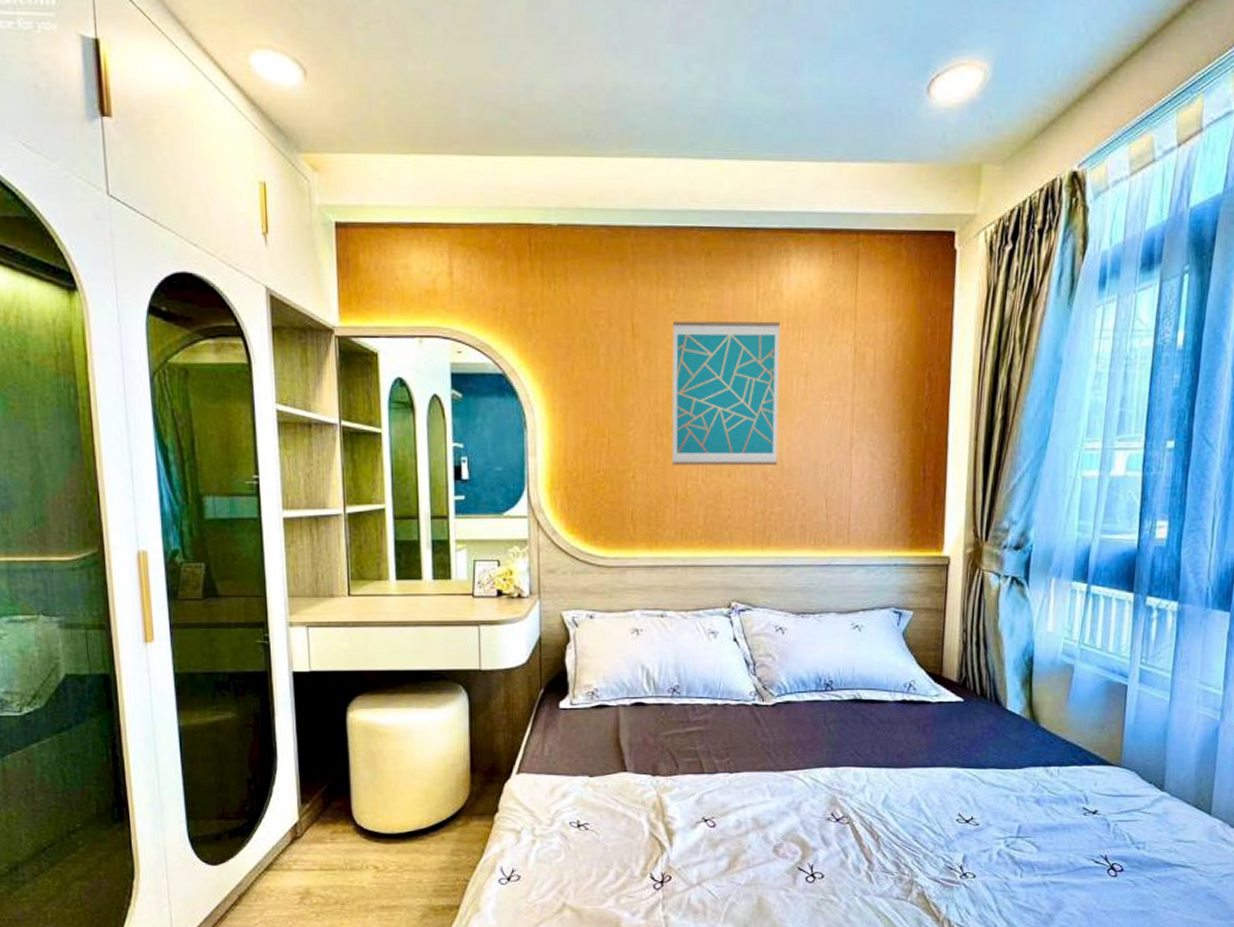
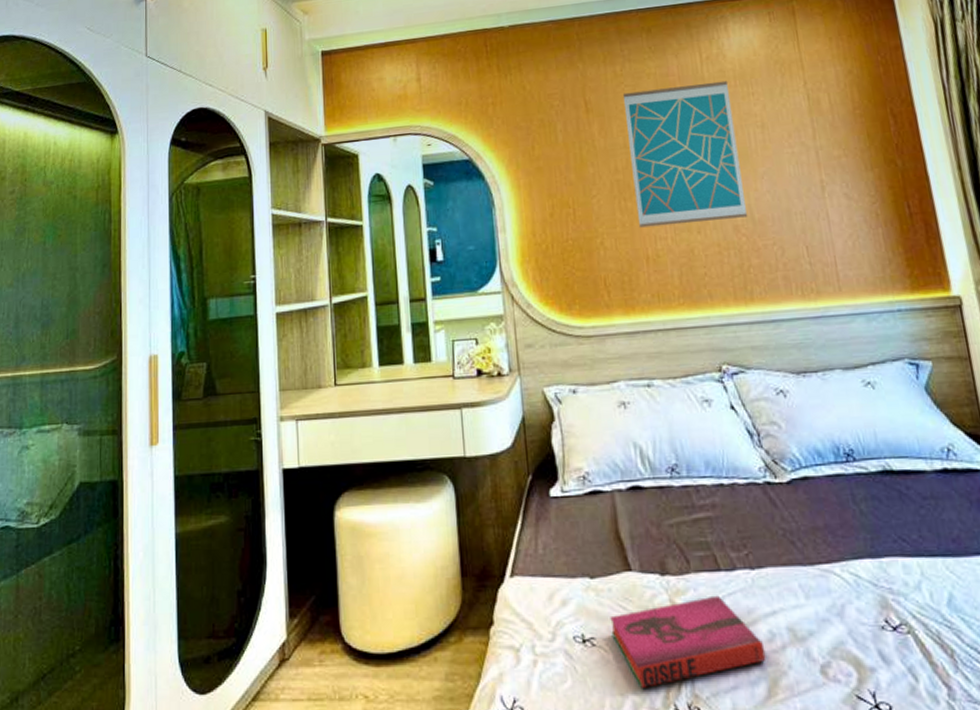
hardback book: none [603,792,732,862] -> present [610,595,766,688]

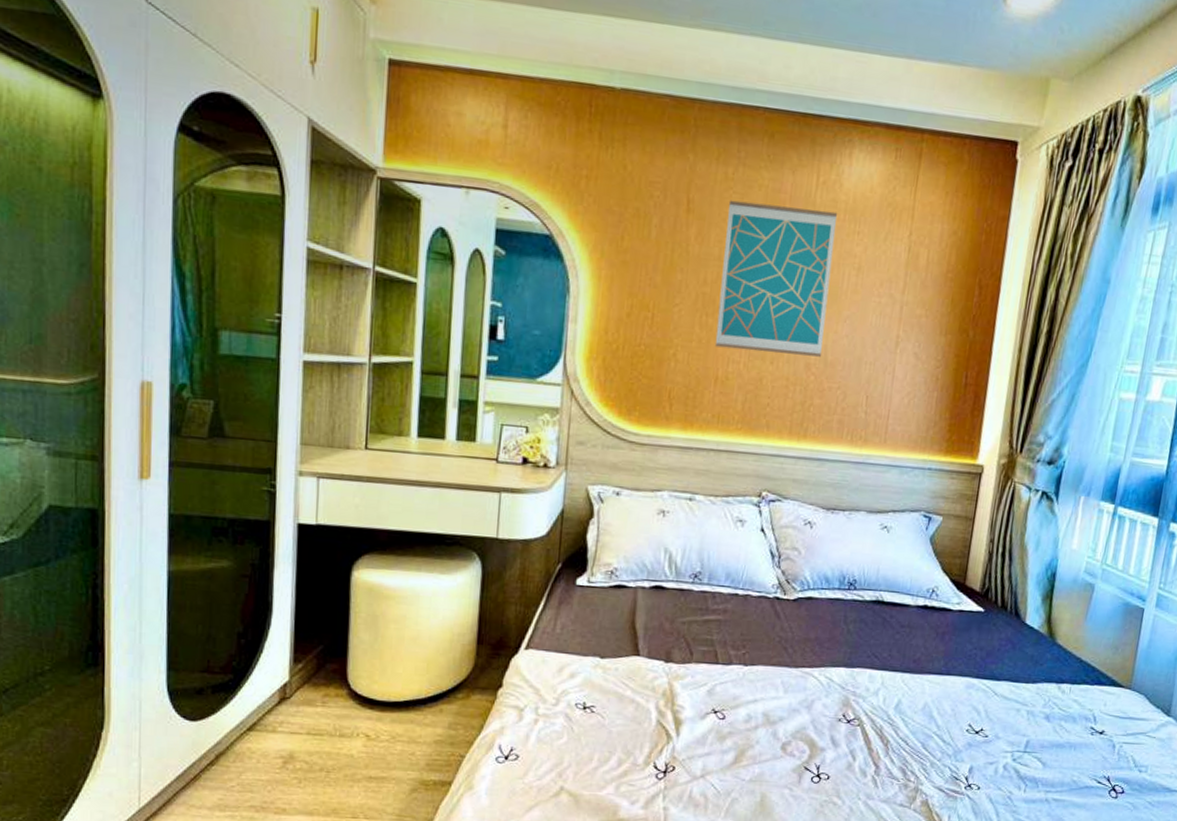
hardback book: present [610,595,766,688] -> none [611,683,741,749]

